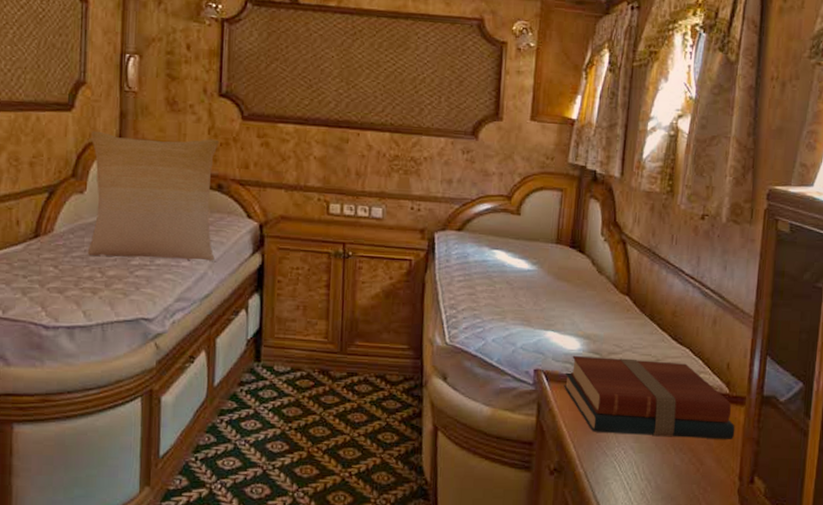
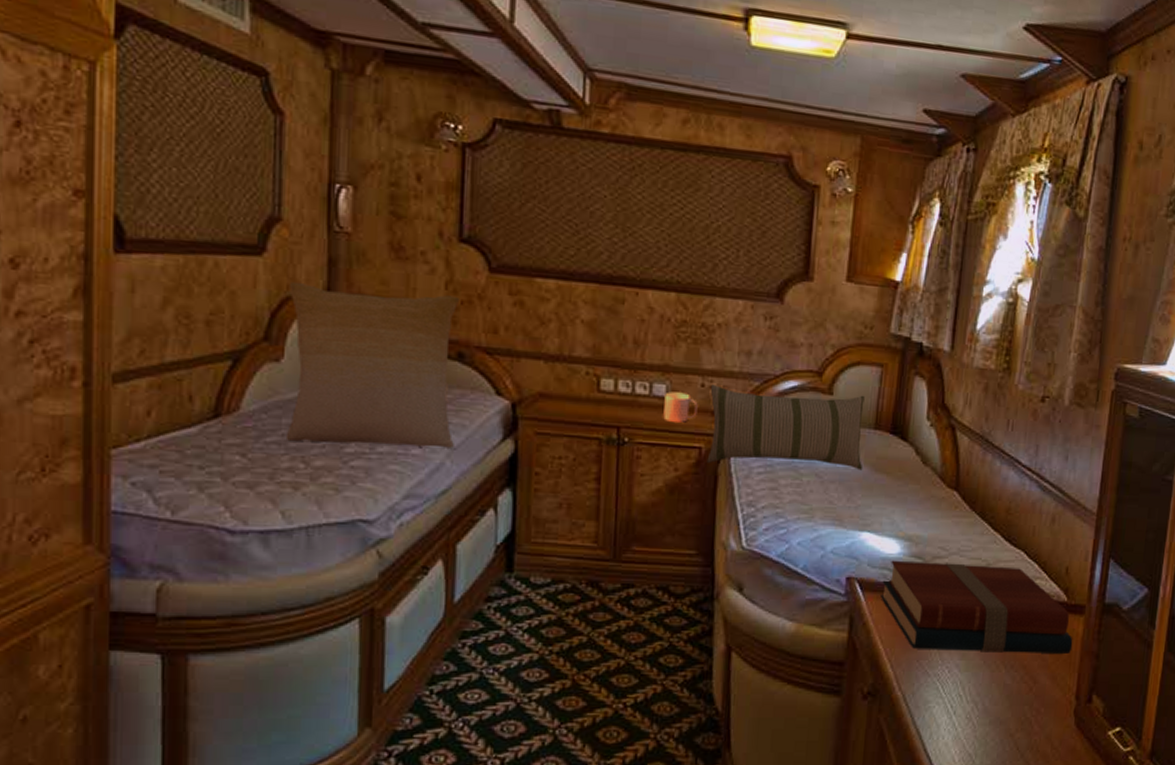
mug: none [380,214,408,239] -> present [663,392,698,423]
pillow: none [416,207,547,279] -> present [707,383,865,471]

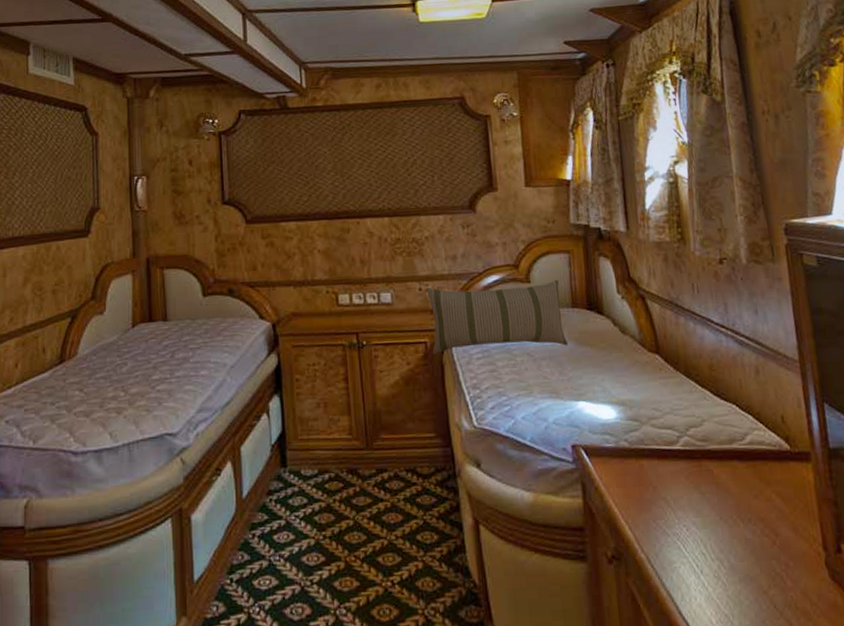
pillow: present [285,281,459,448] -> none [106,246,232,376]
mug: present [663,392,698,423] -> none [391,297,419,323]
books: present [880,560,1073,654] -> none [605,421,807,509]

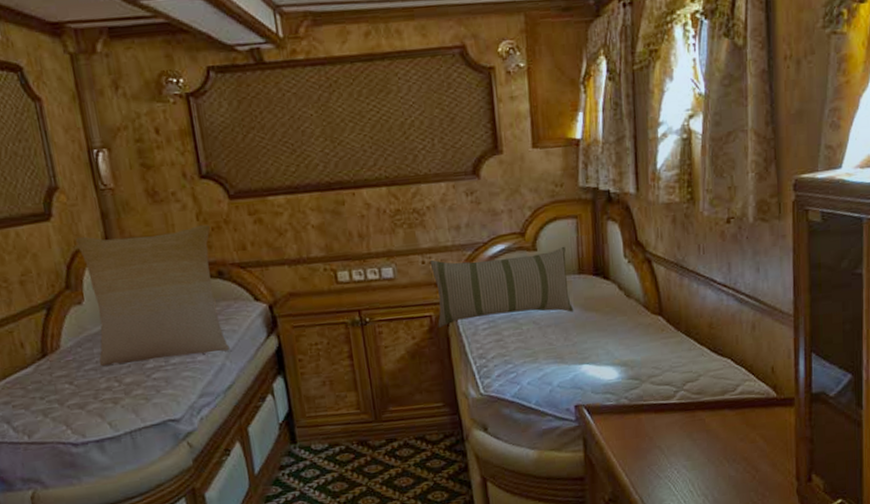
pillow: none [106,246,232,376] -> present [75,224,230,367]

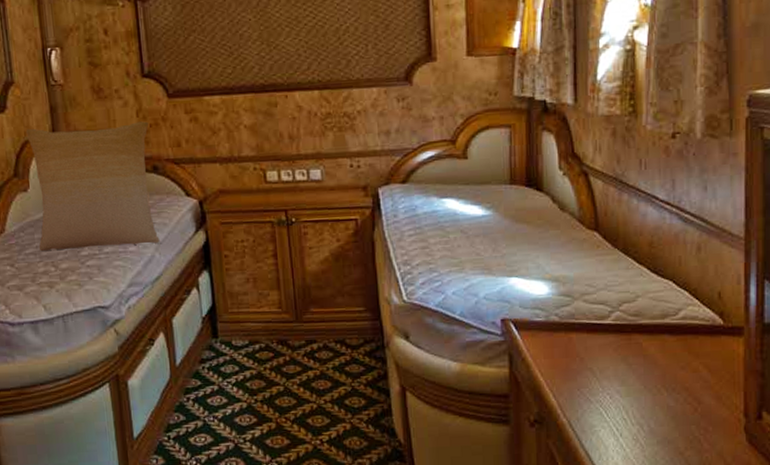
pillow: present [429,246,574,328] -> none [358,155,504,232]

